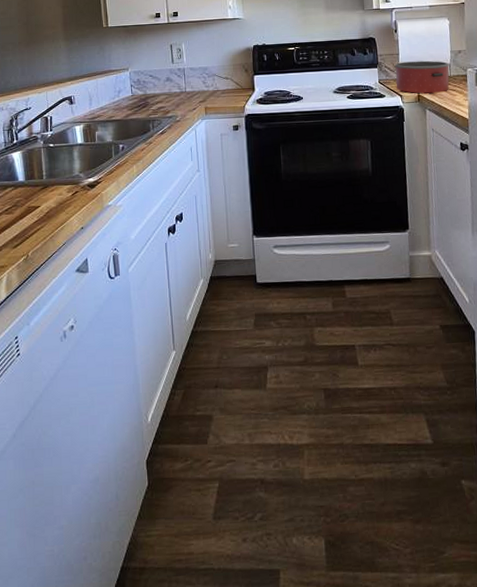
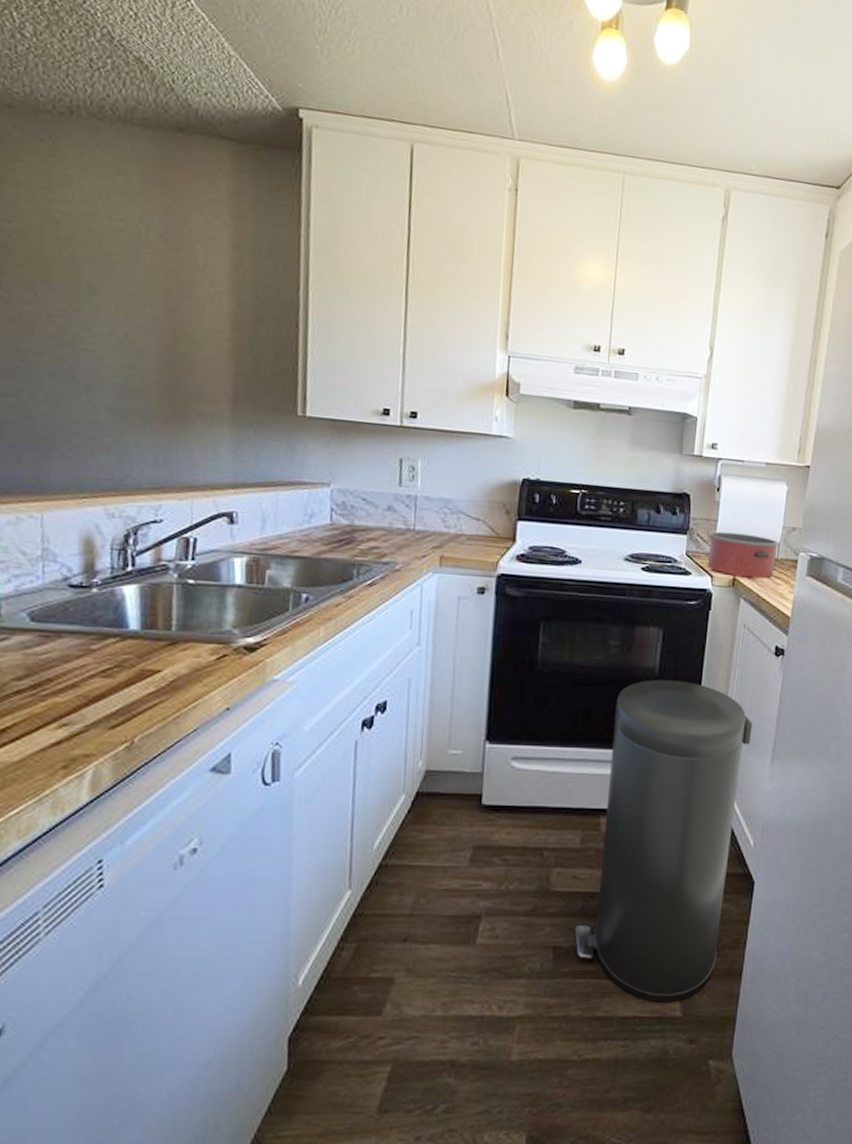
pedal bin: none [338,177,454,433] -> present [574,679,753,1003]

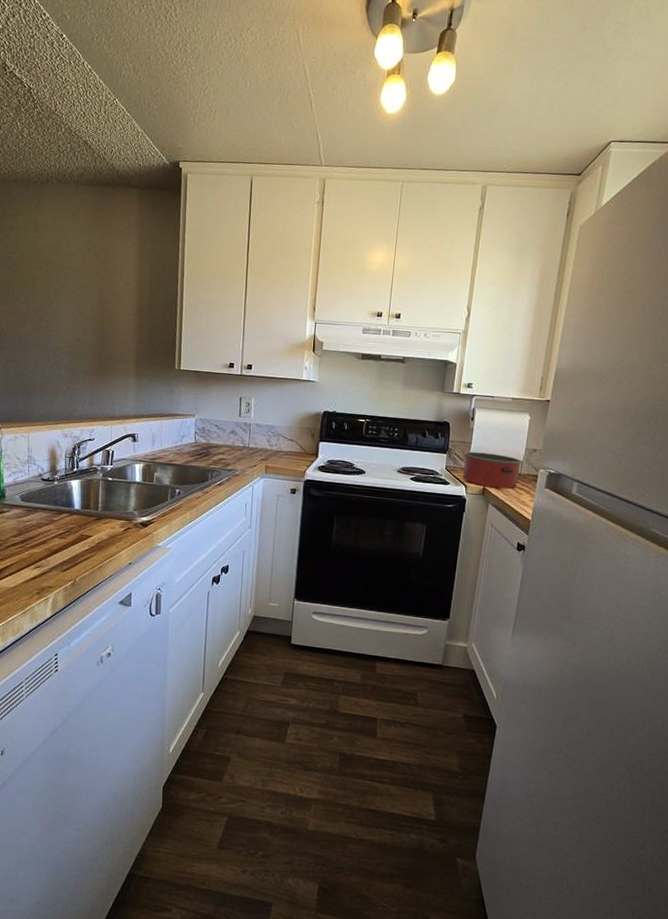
pedal bin: present [574,679,753,1003] -> none [355,562,497,809]

